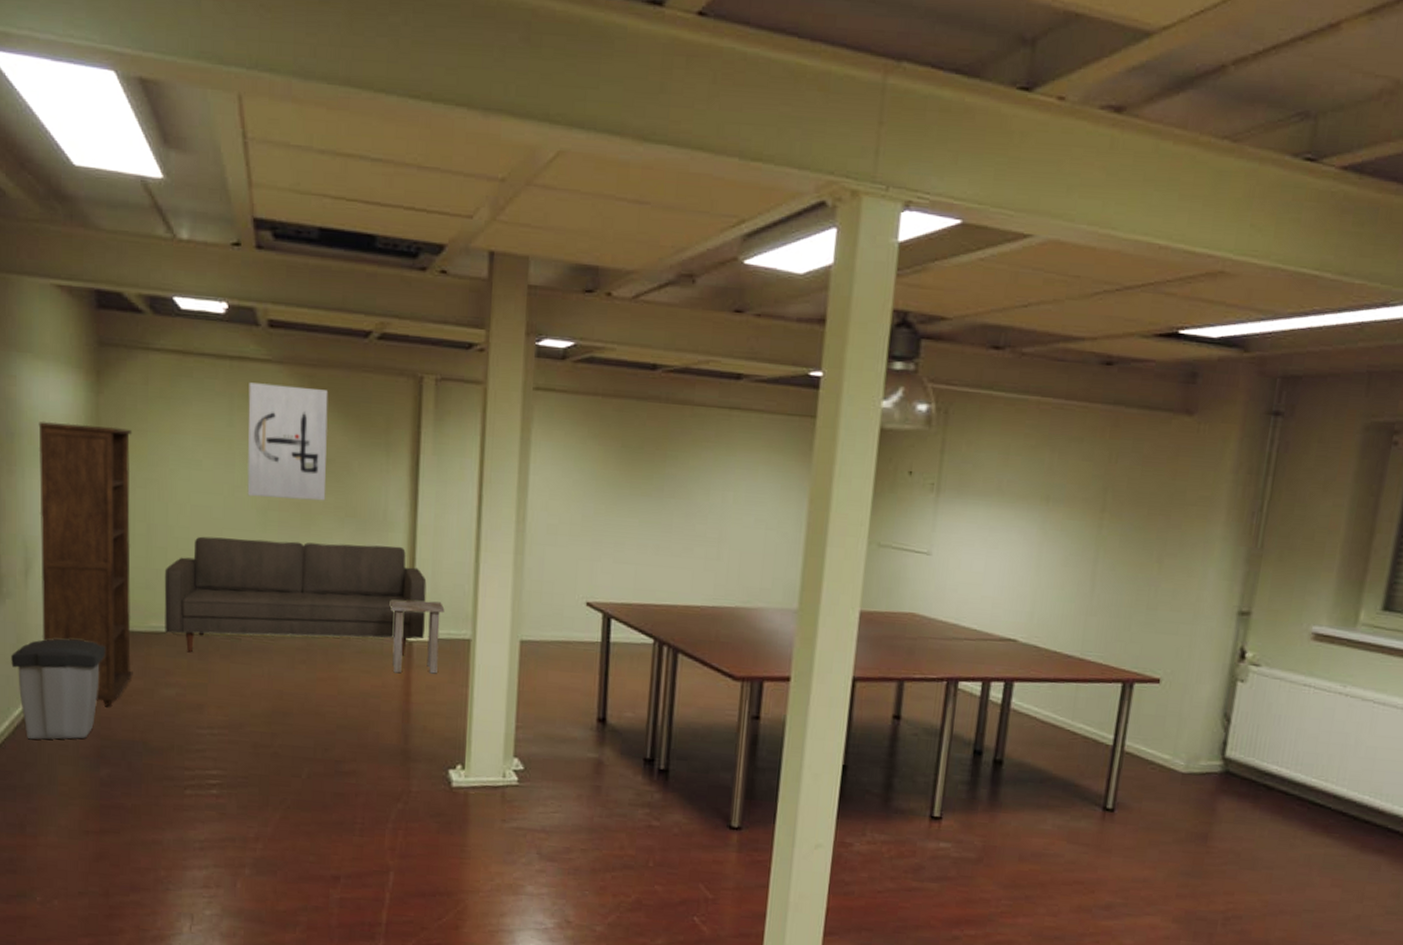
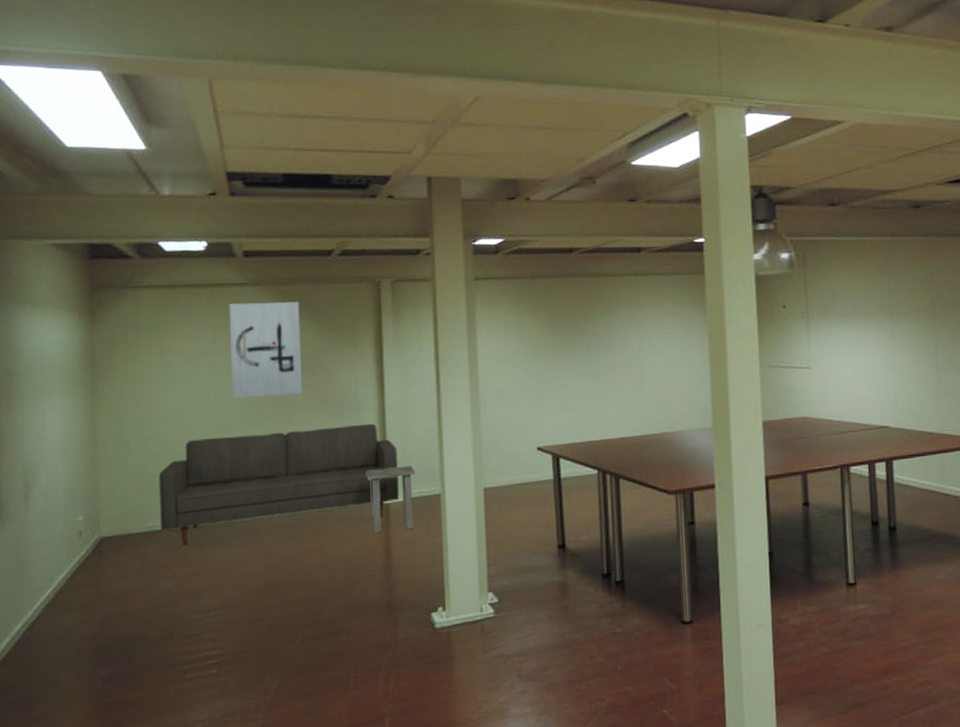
trash can: present [11,638,105,740] -> none [12,549,104,652]
bookcase: present [38,421,133,706] -> none [37,356,132,607]

